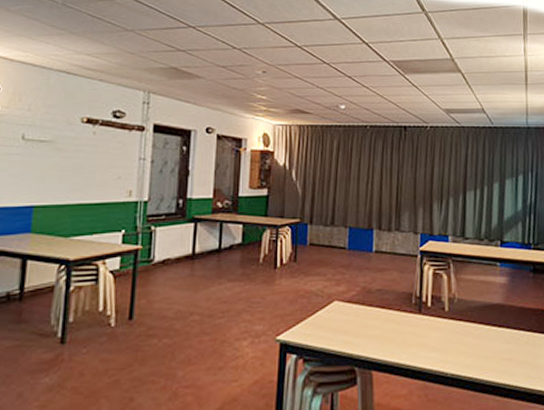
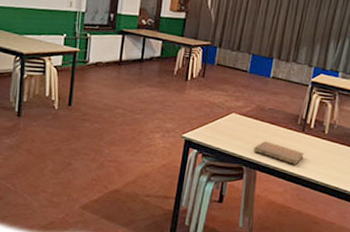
notebook: none [365,331,426,356] -> present [253,141,304,165]

